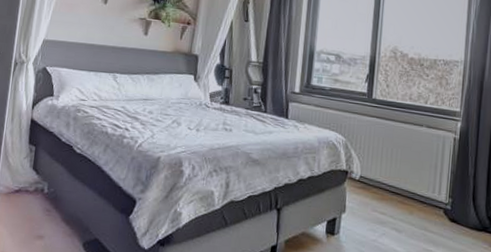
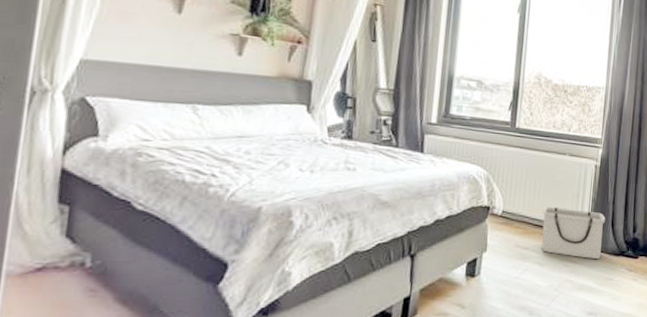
storage bin: none [398,175,466,233] -> present [541,206,606,260]

